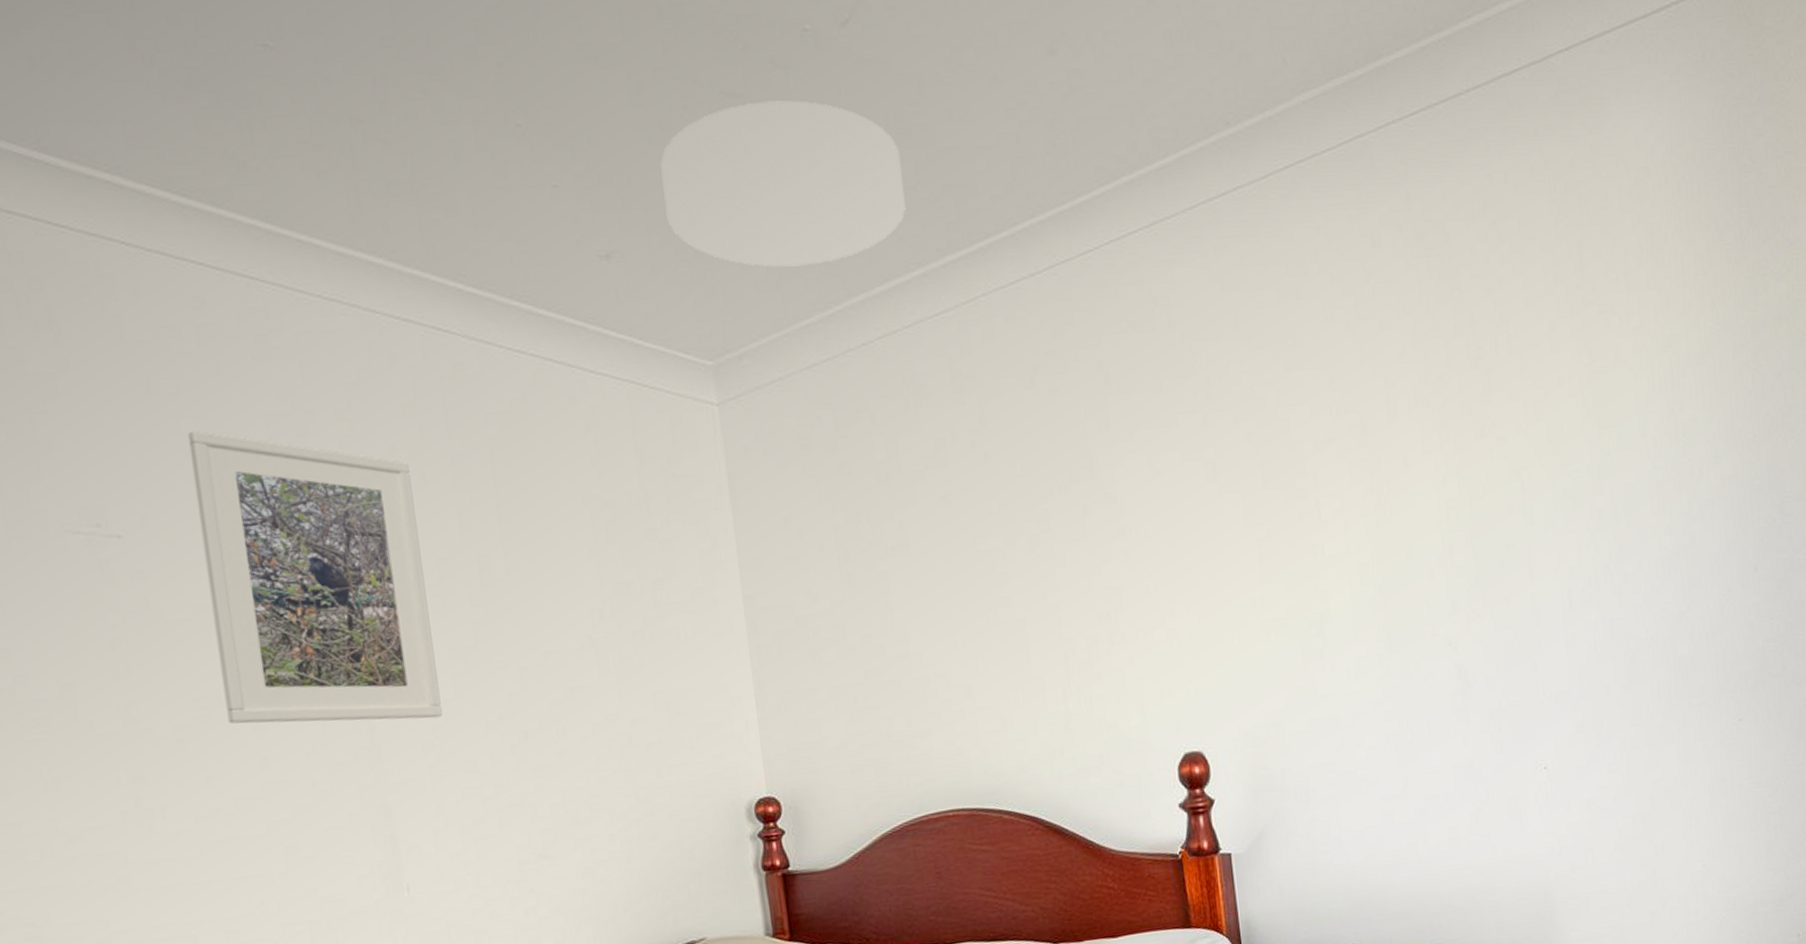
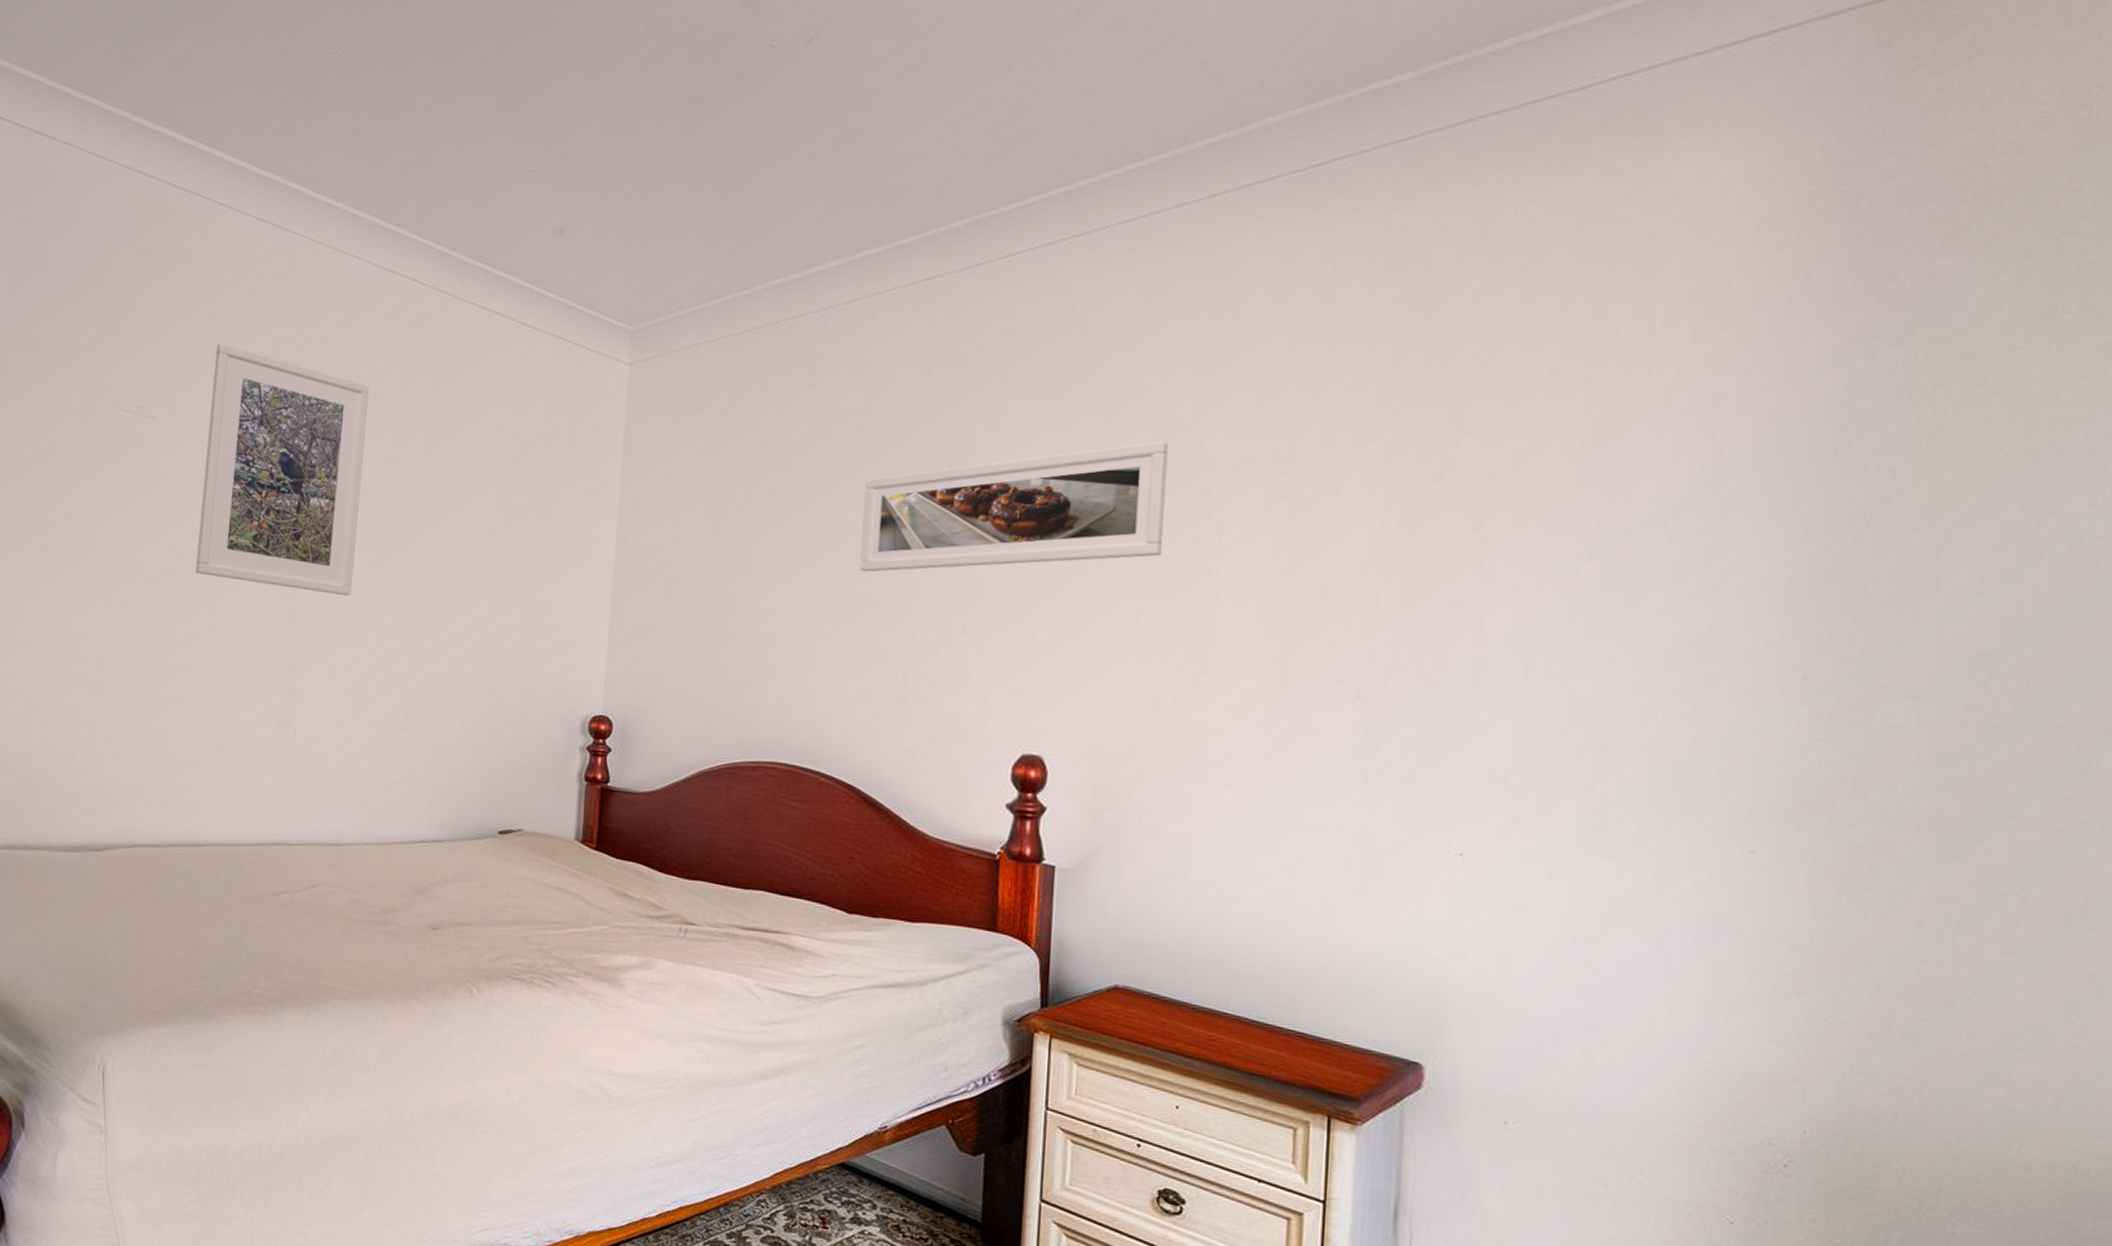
ceiling light: present [660,100,906,267] -> none [618,106,839,250]
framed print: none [991,428,1272,598] -> present [859,441,1168,572]

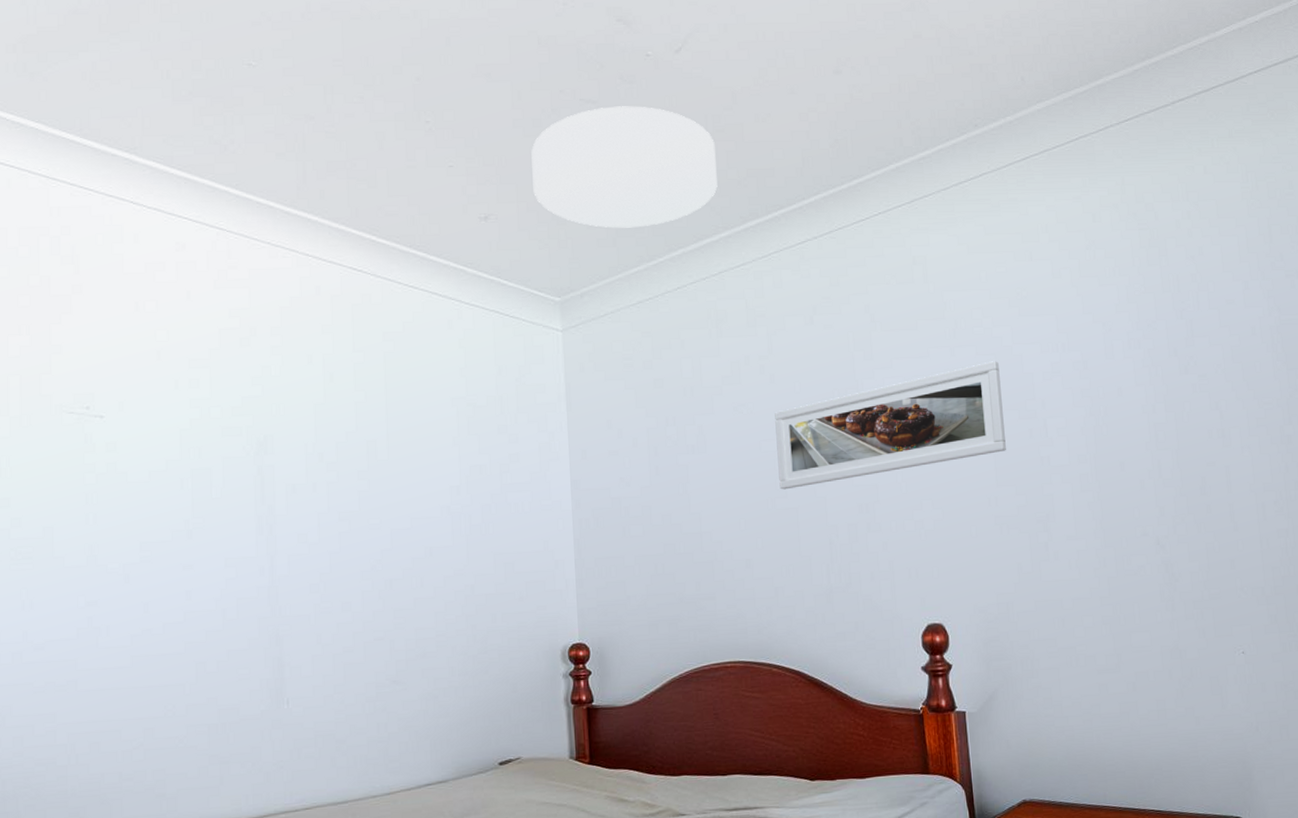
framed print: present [195,342,369,596] -> none [160,339,328,567]
ceiling light: none [618,106,839,250] -> present [531,106,718,228]

